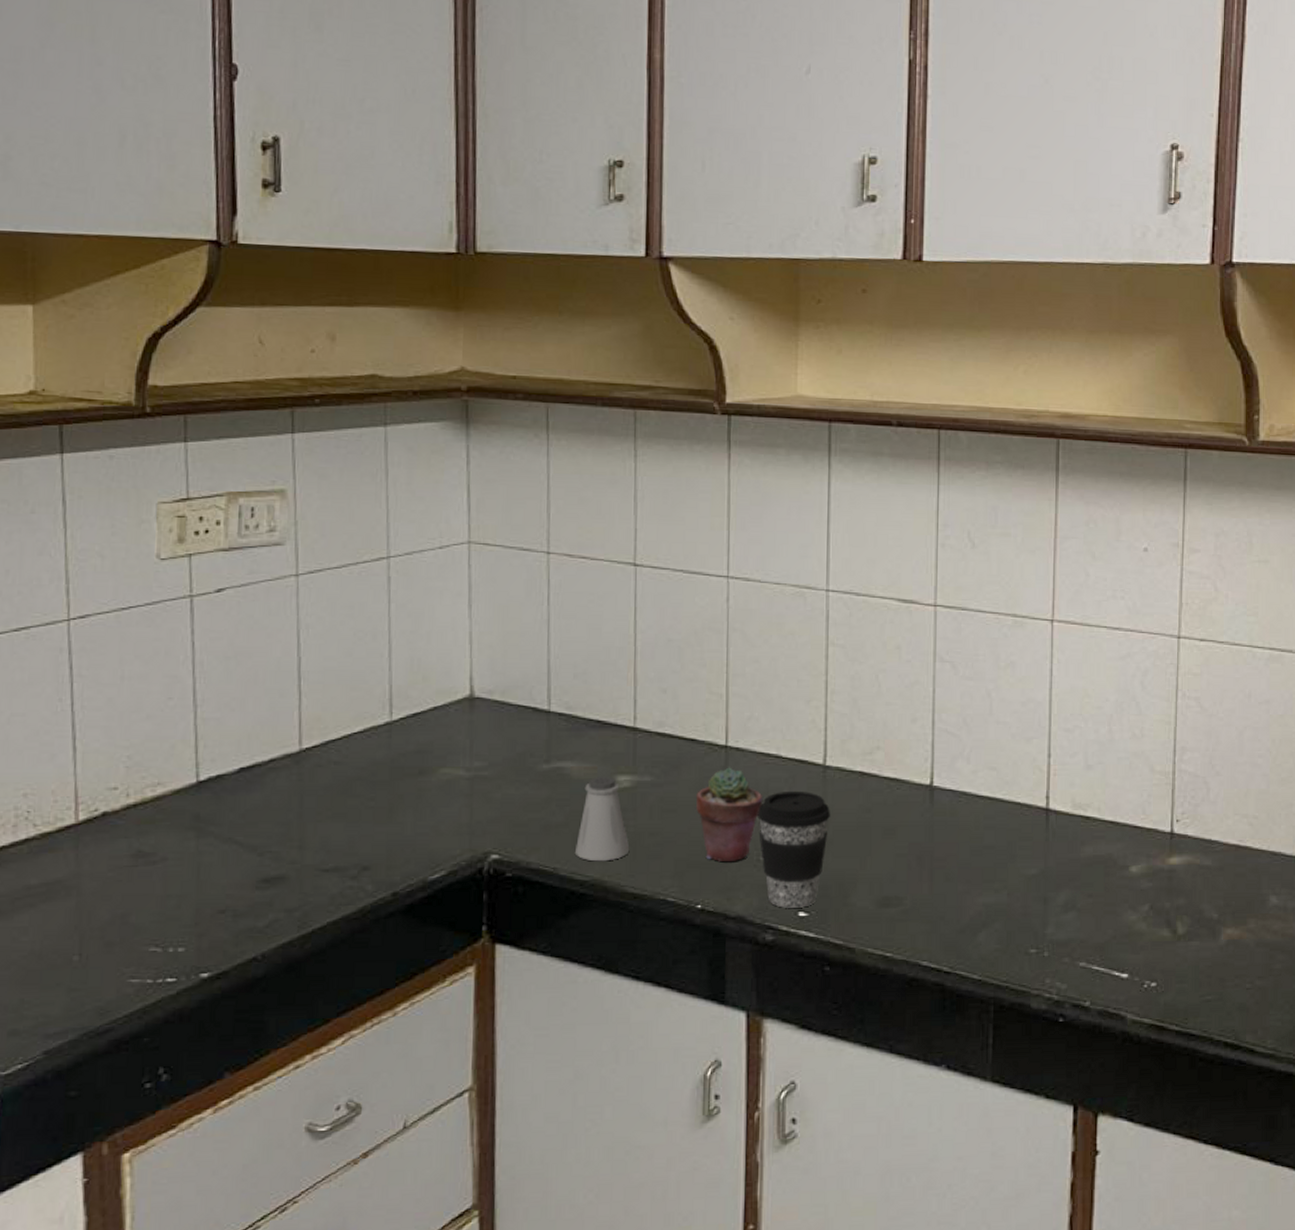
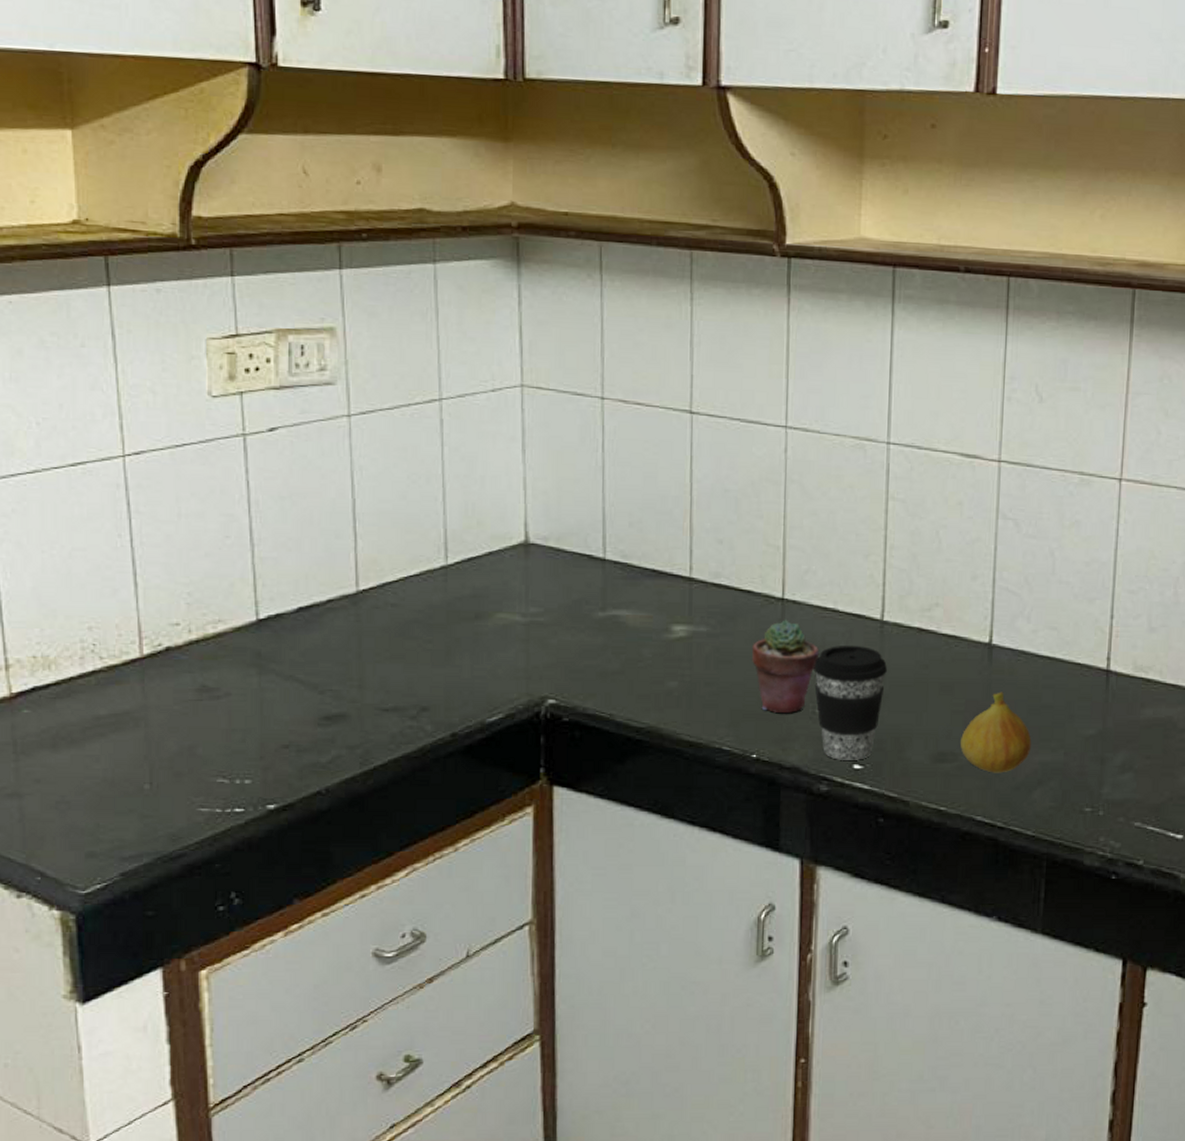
saltshaker: present [574,777,630,862] -> none [630,626,686,709]
fruit: none [905,833,975,917] -> present [961,692,1032,773]

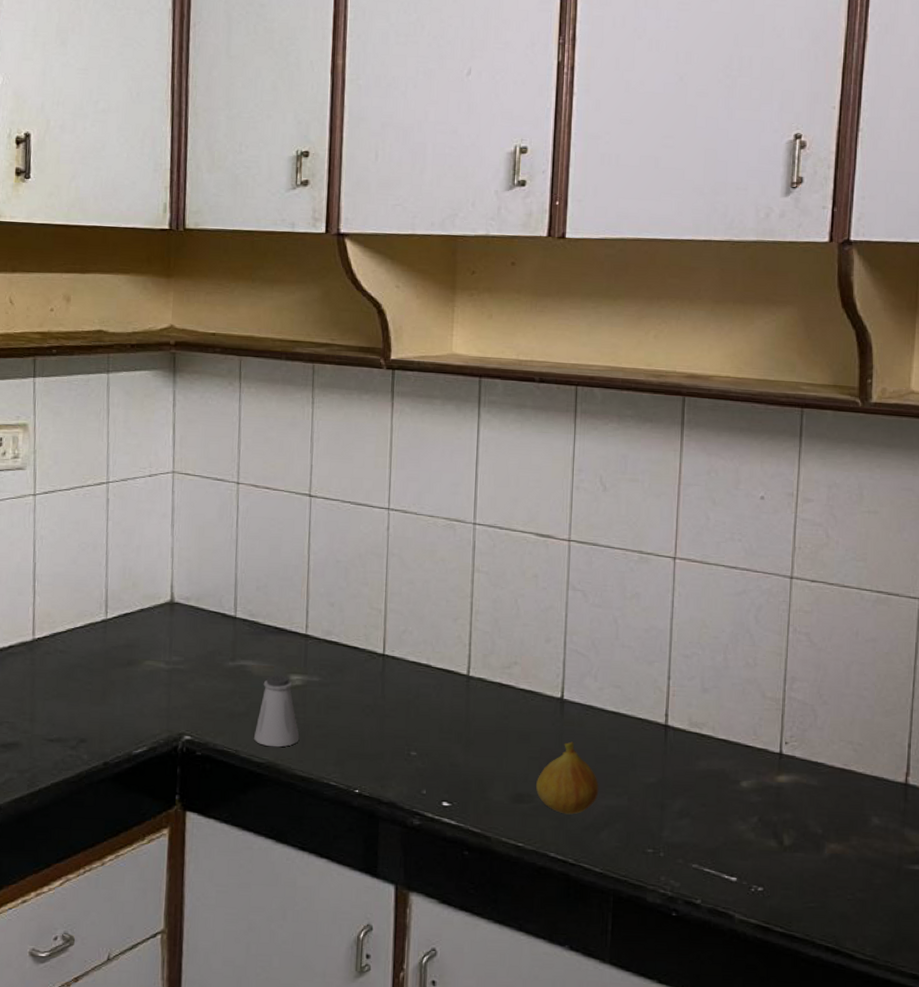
saltshaker: none [630,626,686,709] -> present [253,675,300,748]
potted succulent: present [751,620,820,713] -> none [356,673,414,754]
coffee cup: present [814,645,887,760] -> none [409,696,472,798]

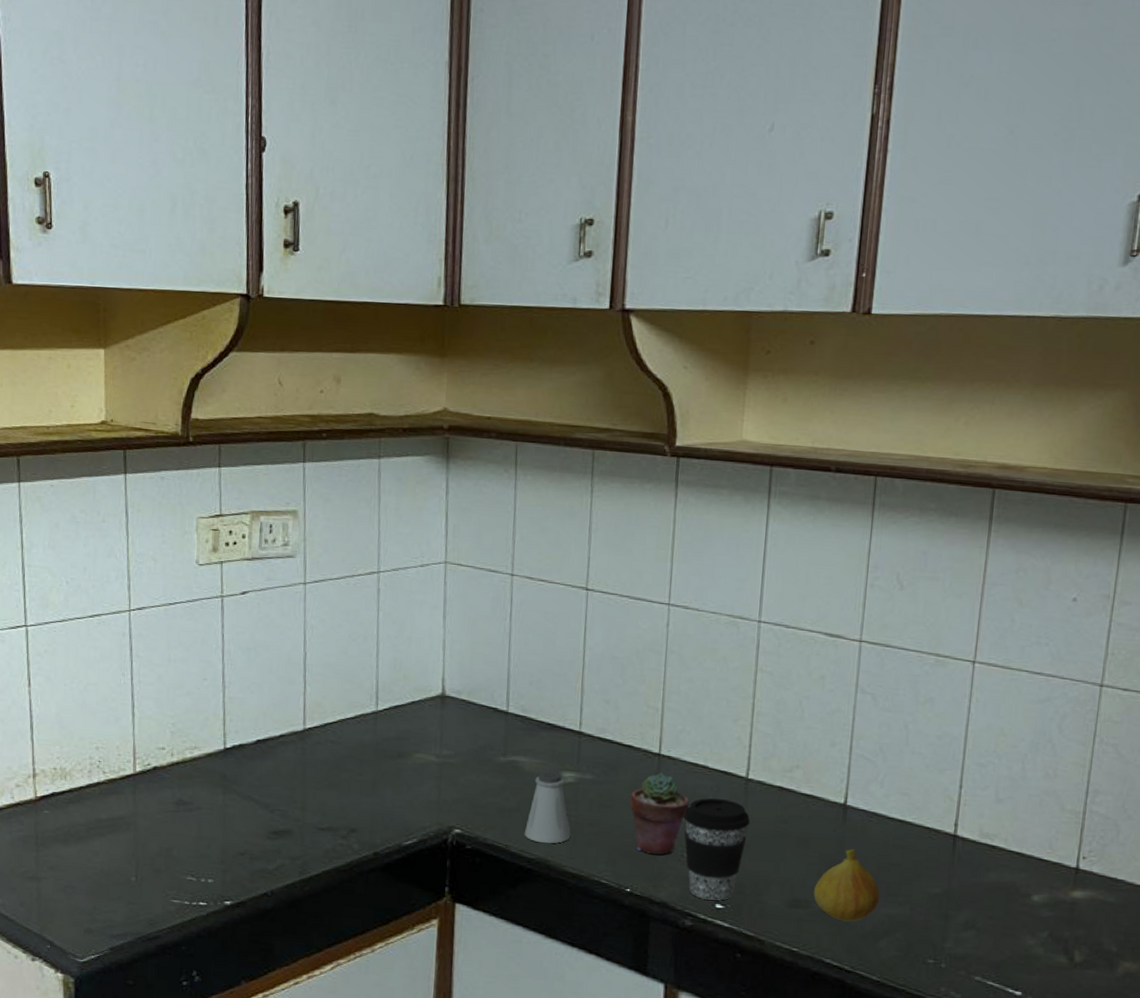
potted succulent: none [356,673,414,754] -> present [630,772,690,855]
coffee cup: none [409,696,472,798] -> present [684,798,750,901]

